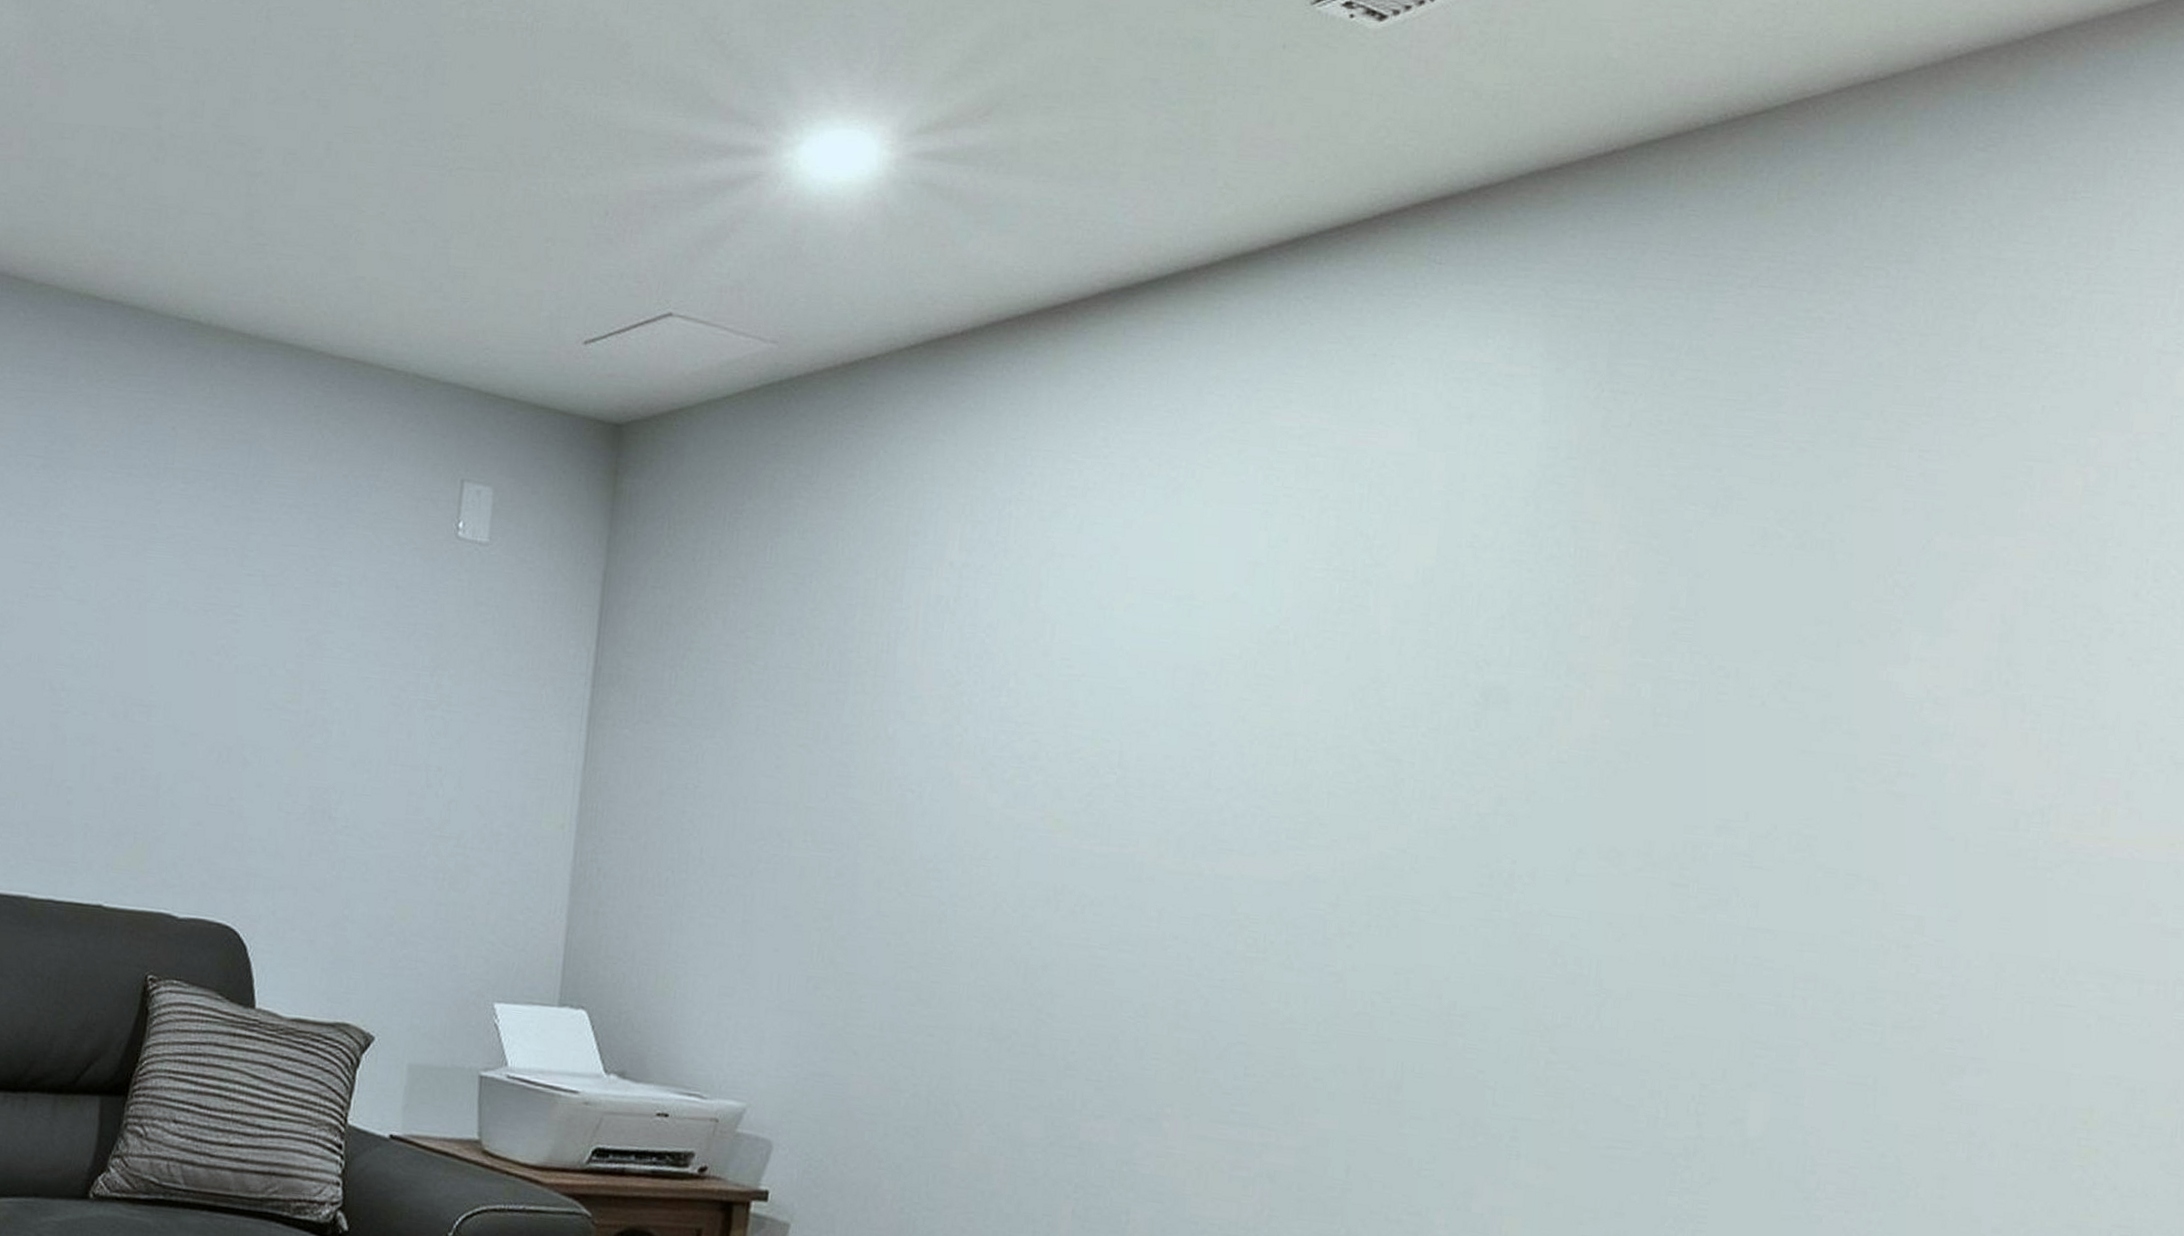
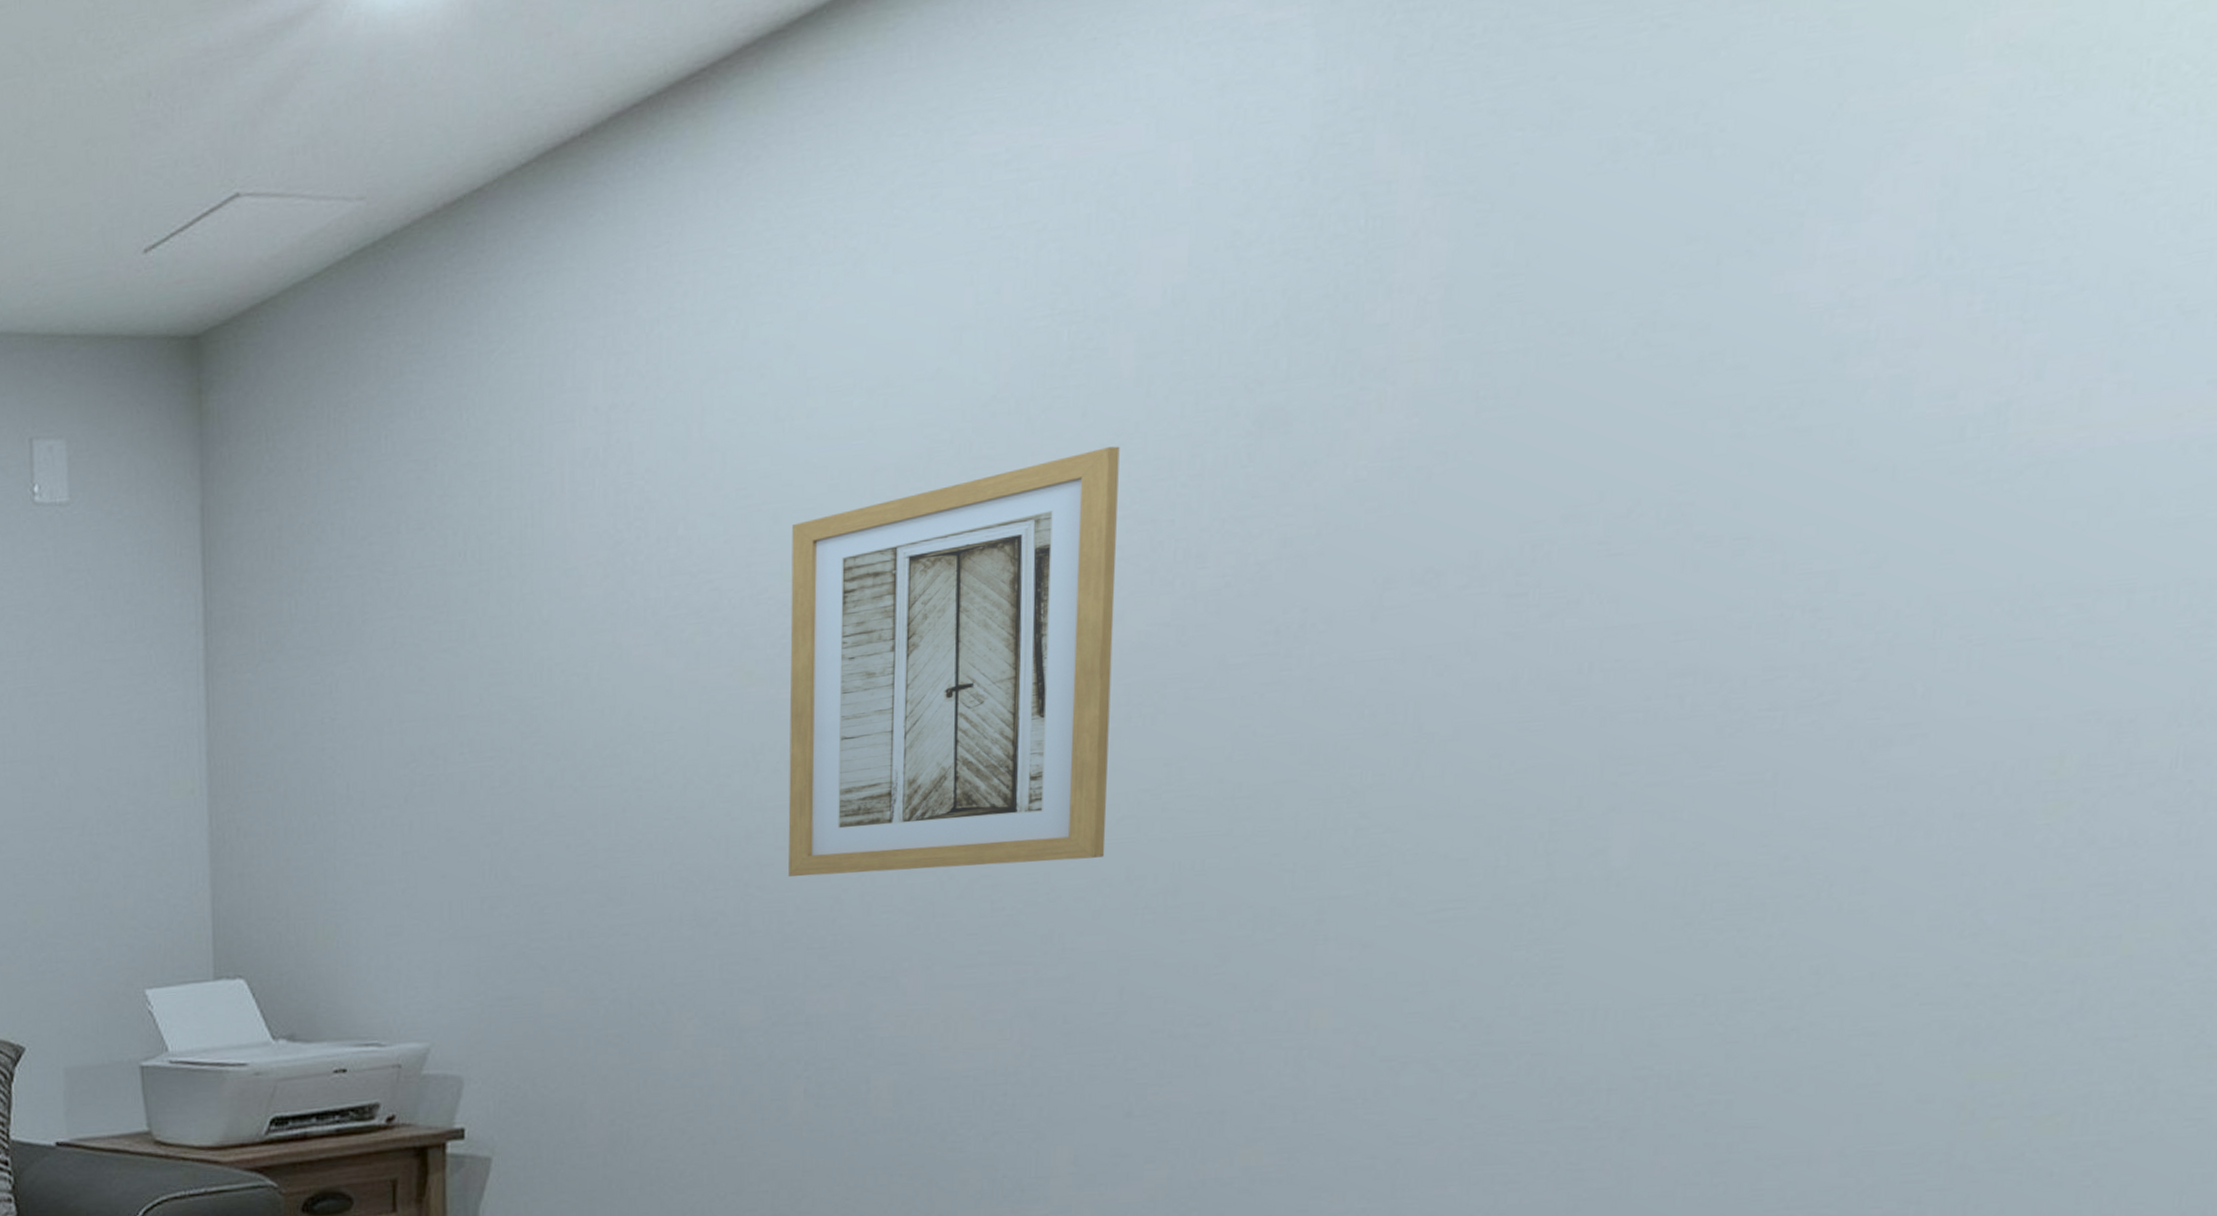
wall art: none [1075,689,1375,1045] -> present [788,446,1120,877]

